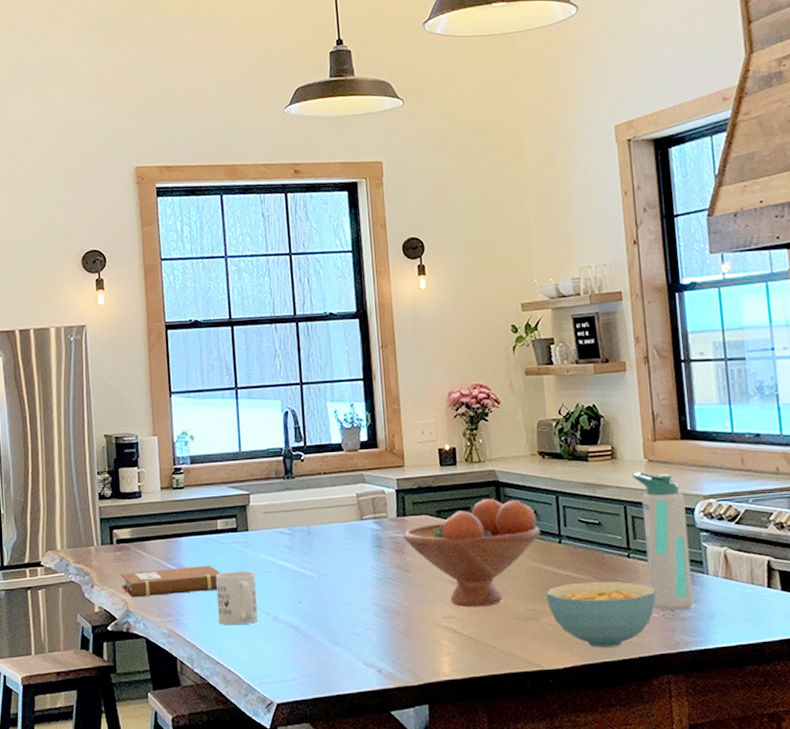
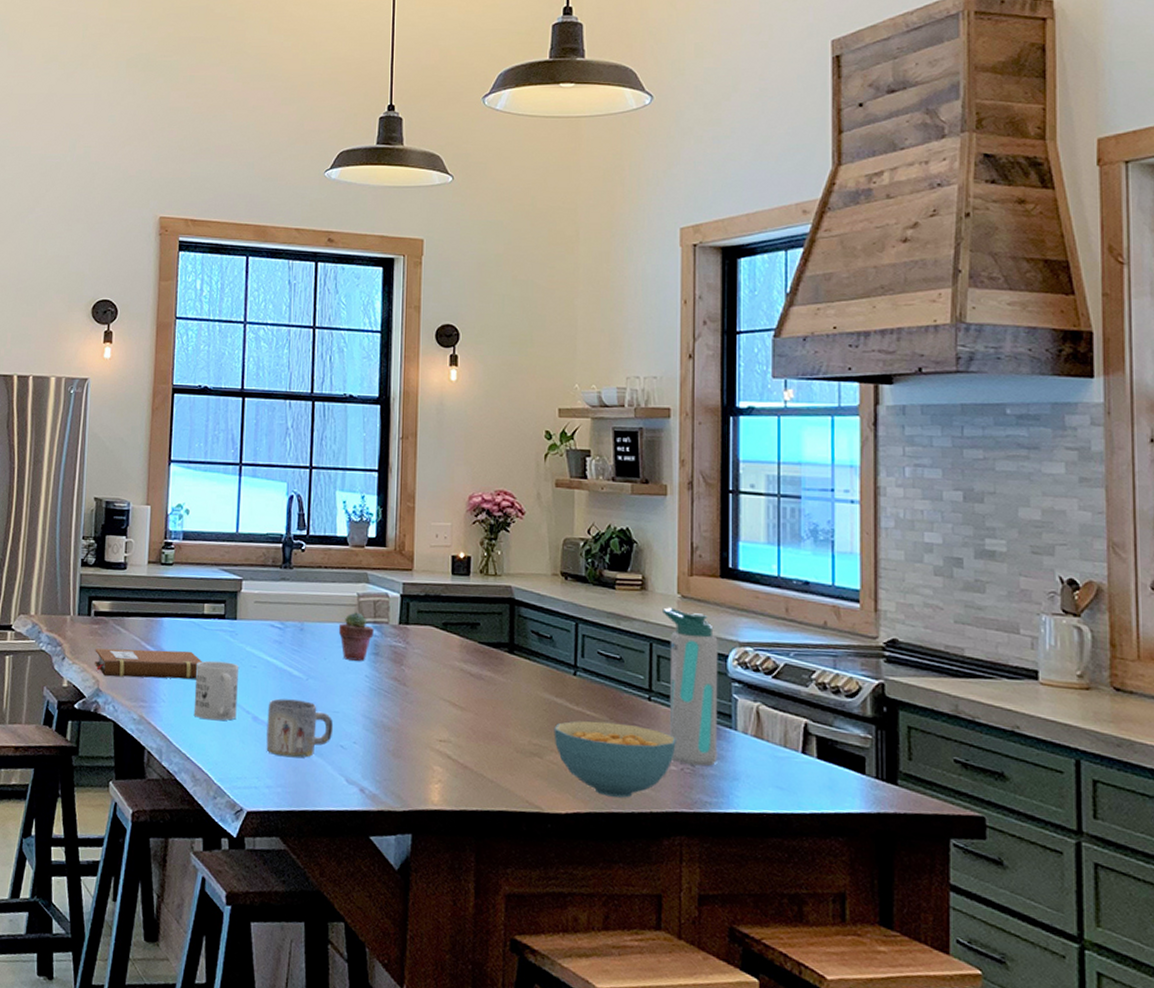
mug: none [285,597,348,650] -> present [266,698,334,758]
potted succulent: none [342,511,376,555] -> present [338,612,375,661]
fruit bowl: present [403,498,541,607] -> none [404,616,555,734]

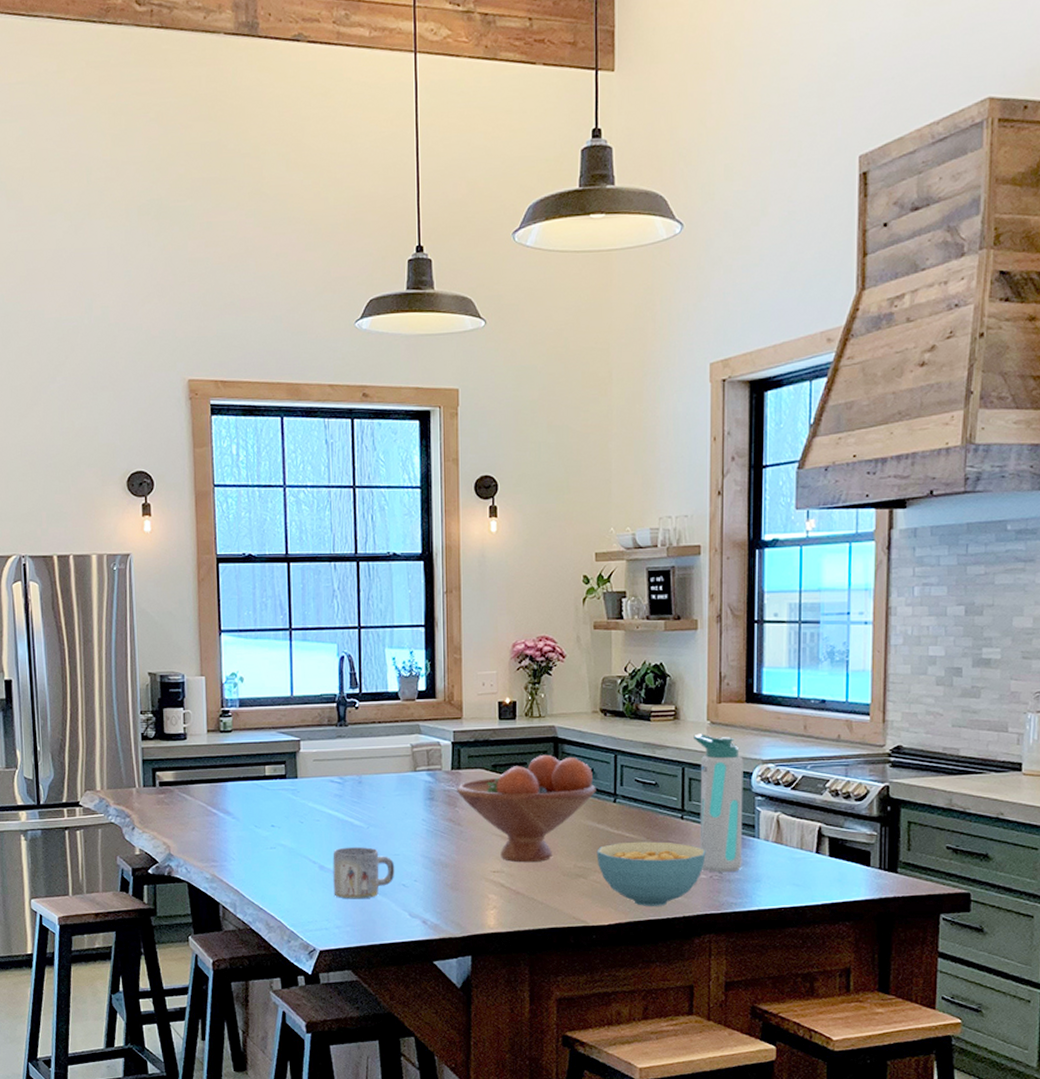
notebook: present [94,648,203,680] -> none [163,811,268,842]
mug: present [193,660,239,721] -> none [262,818,304,873]
potted succulent: present [338,612,375,661] -> none [394,762,429,807]
fruit bowl: none [404,616,555,734] -> present [457,754,596,863]

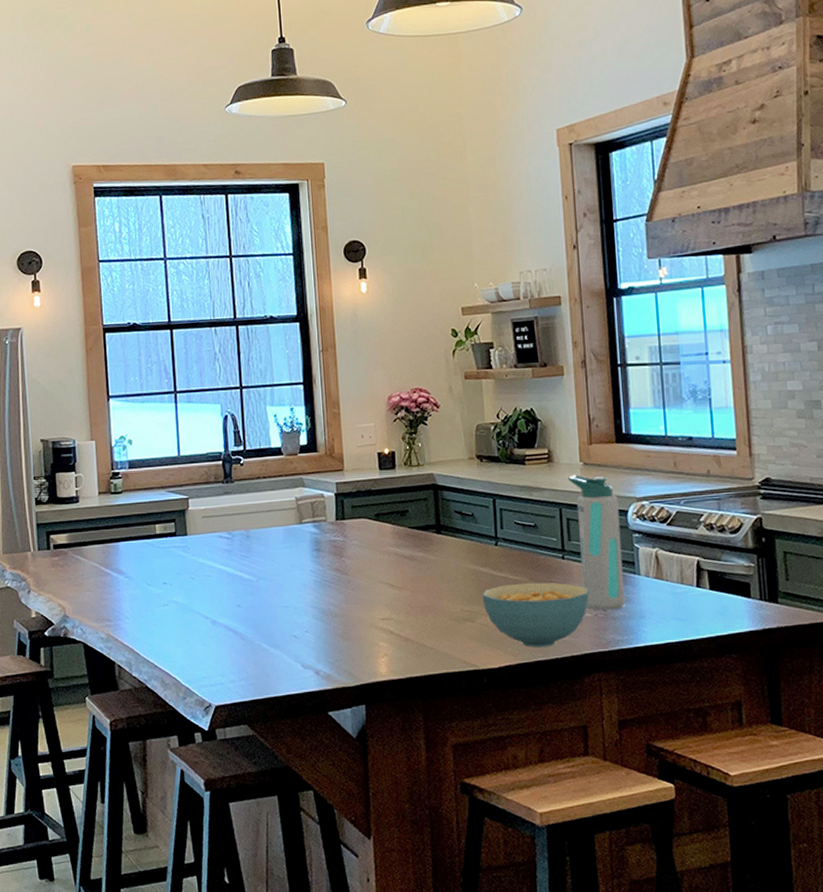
mug: present [333,847,395,899] -> none [224,600,286,653]
fruit bowl: present [457,754,596,863] -> none [342,501,478,609]

